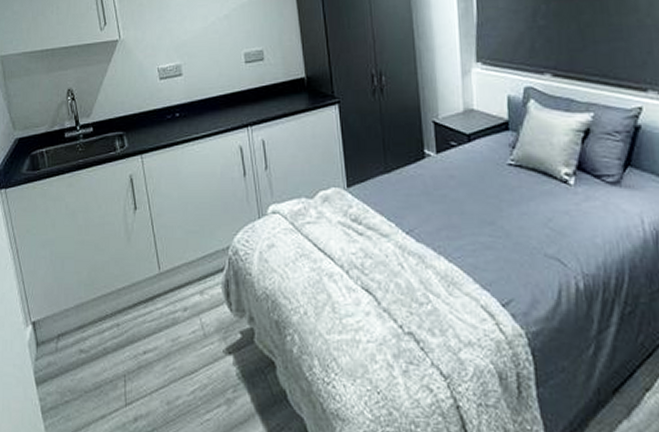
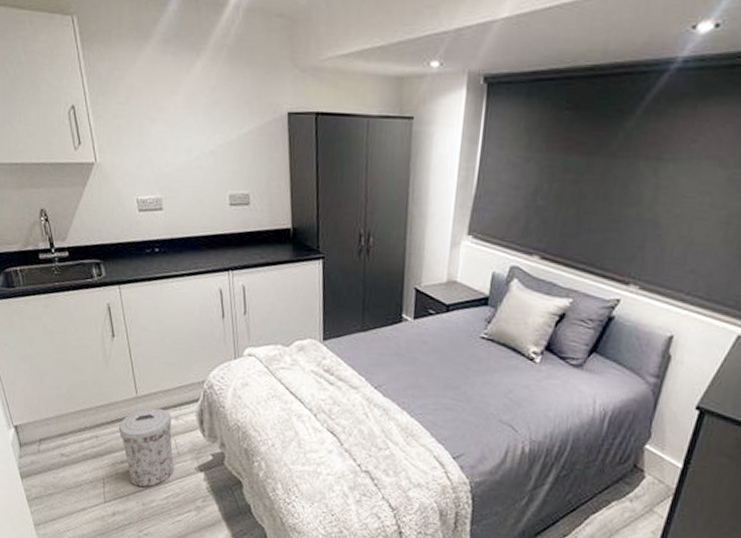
trash can: none [140,283,200,382] -> present [118,407,174,488]

